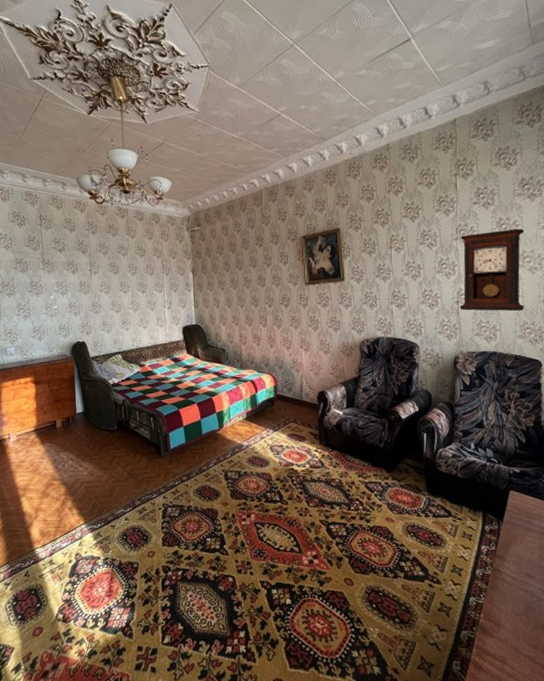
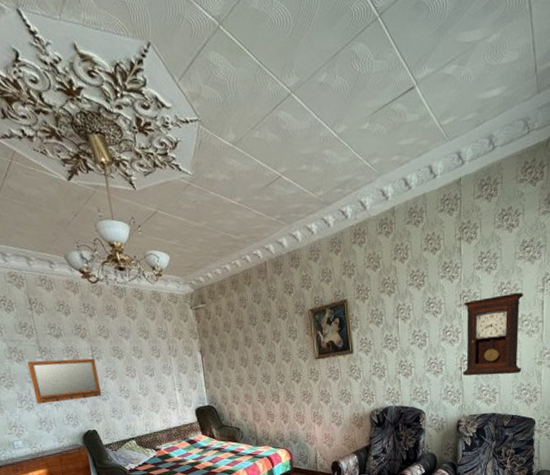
home mirror: none [30,272,95,313] -> present [27,358,102,404]

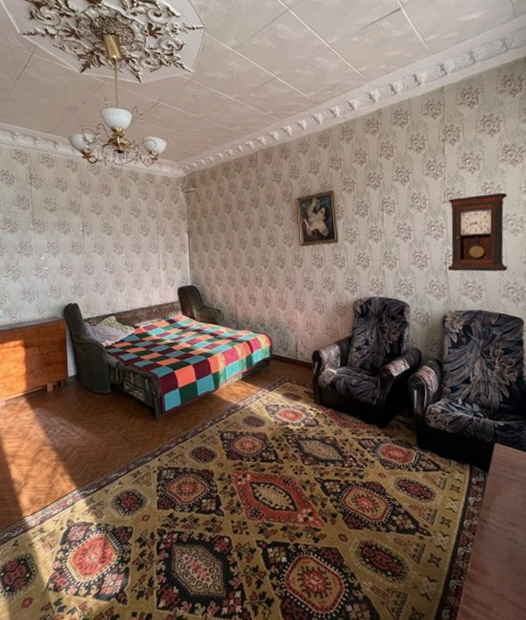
home mirror: present [27,358,102,404] -> none [19,232,88,275]

